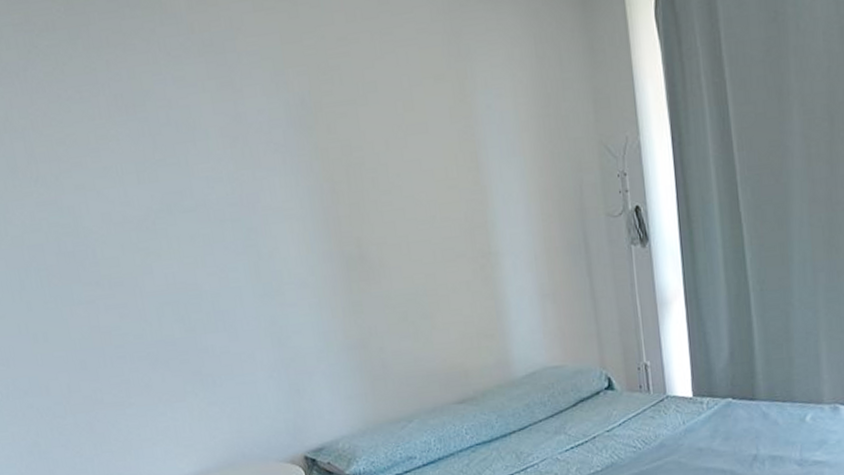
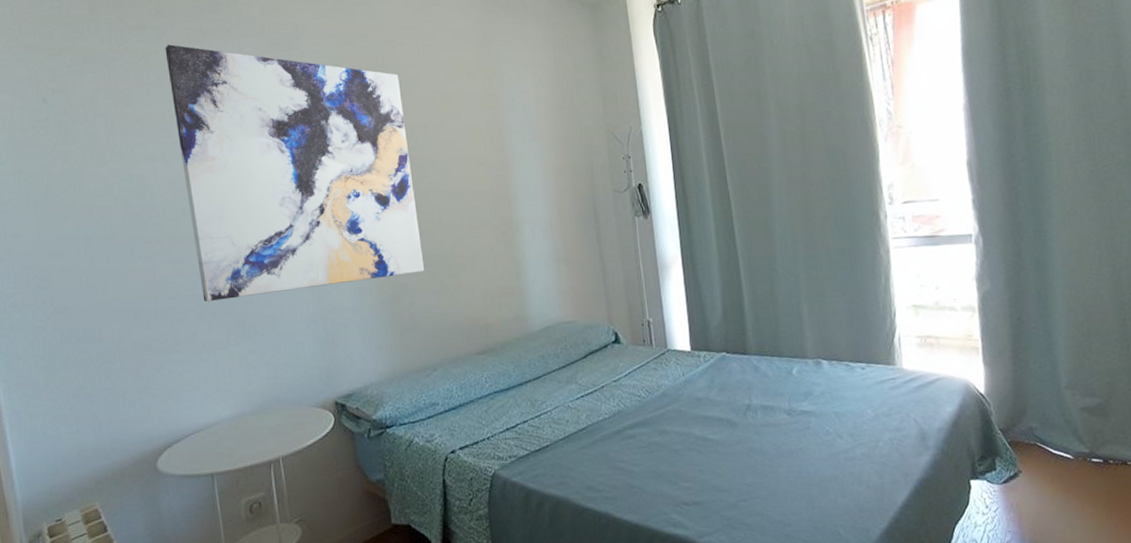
wall art: none [81,48,395,350] -> present [165,44,425,302]

